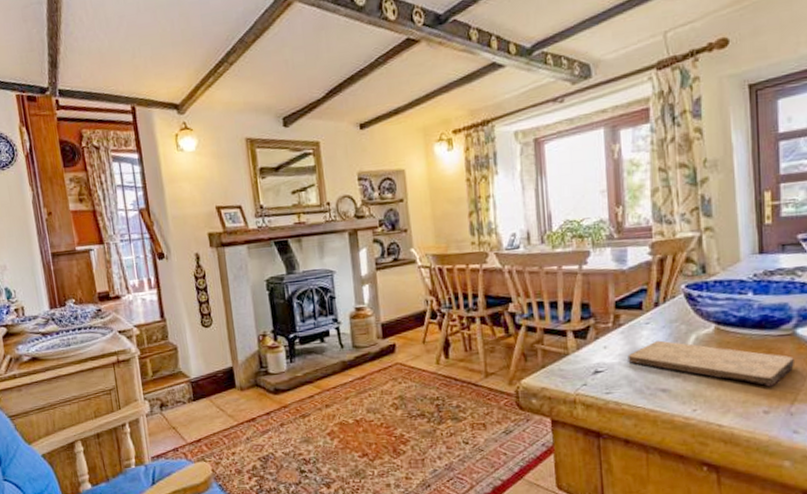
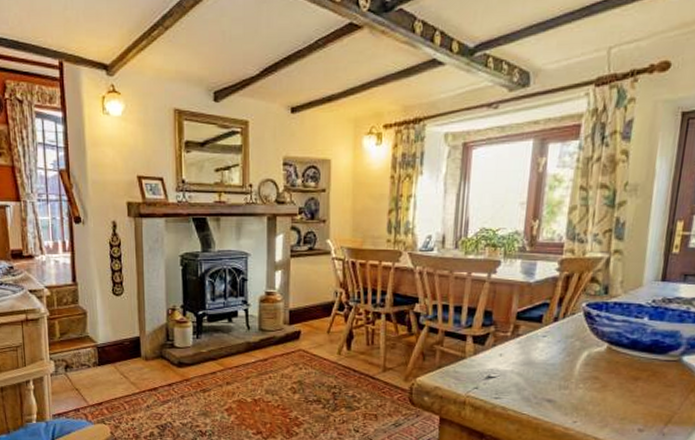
cutting board: present [627,340,794,387] -> none [520,353,676,407]

